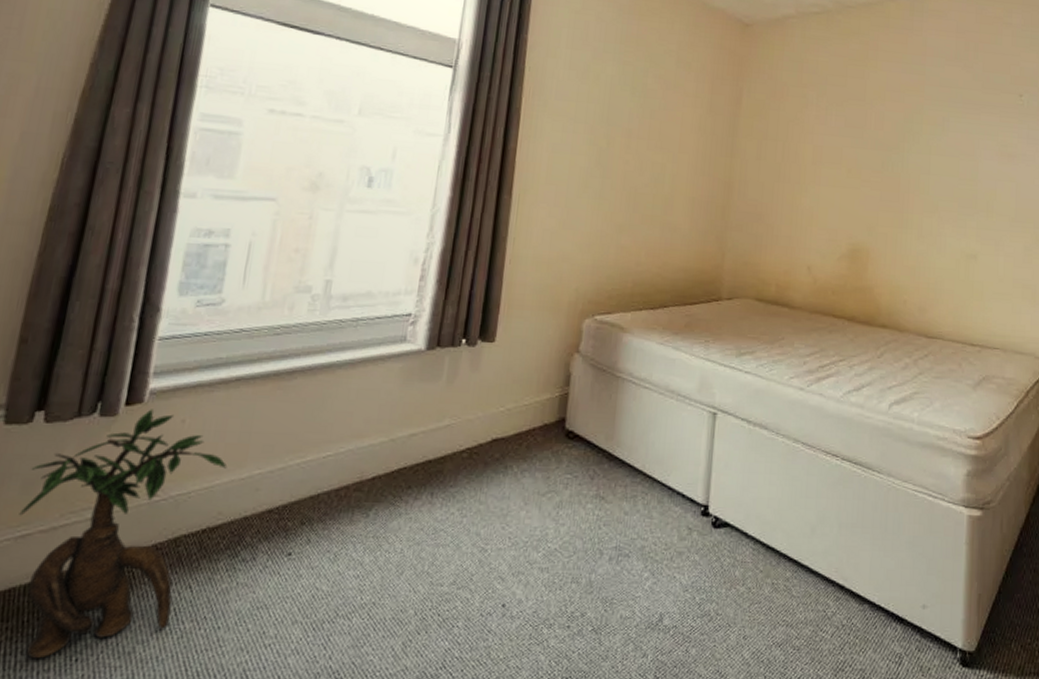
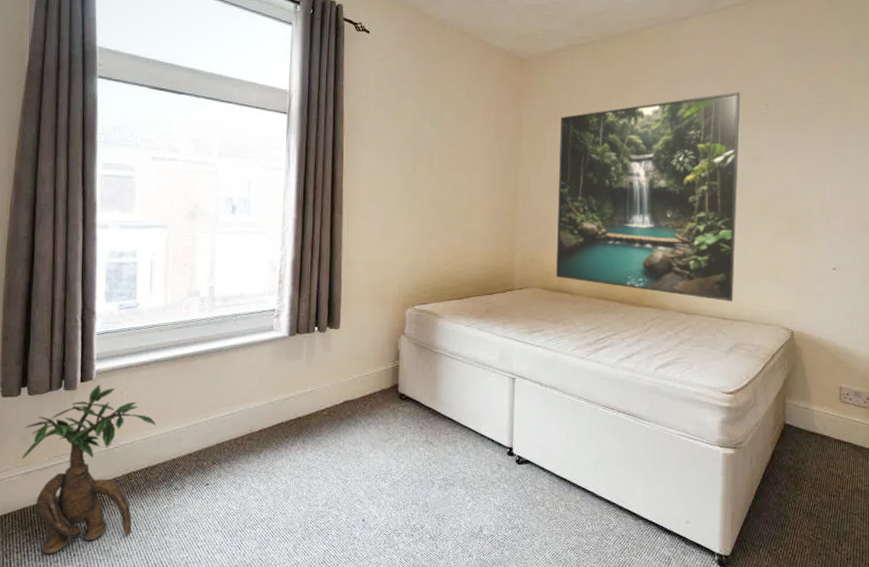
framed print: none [774,79,992,325] -> present [556,92,740,302]

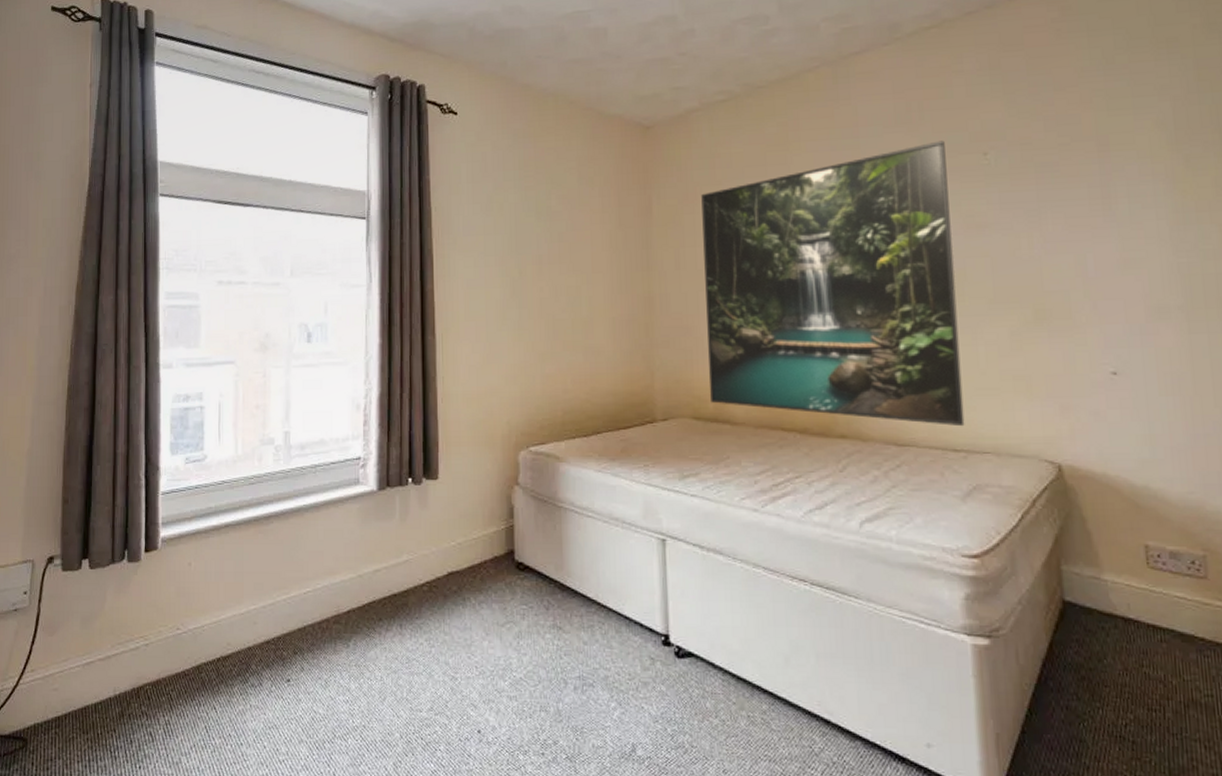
decorative plant: present [22,384,157,554] -> none [83,554,229,765]

